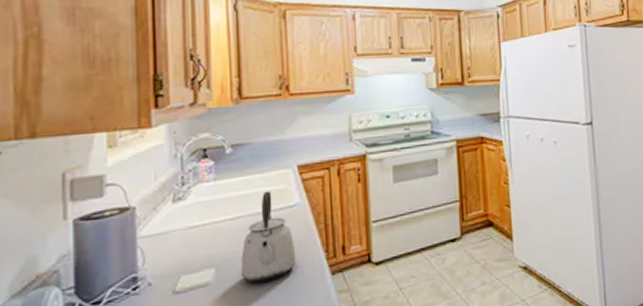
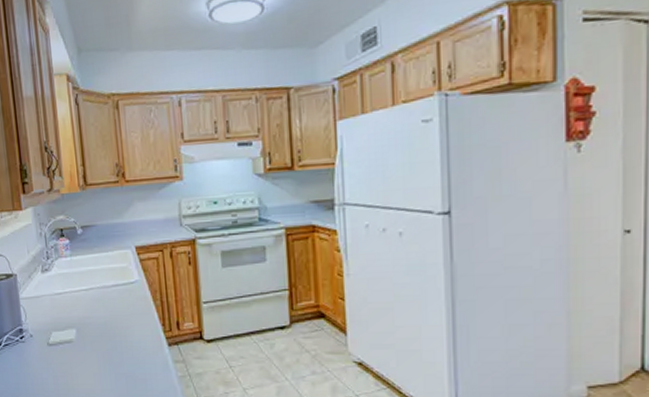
kettle: present [240,191,297,283] -> none [95,268,139,345]

